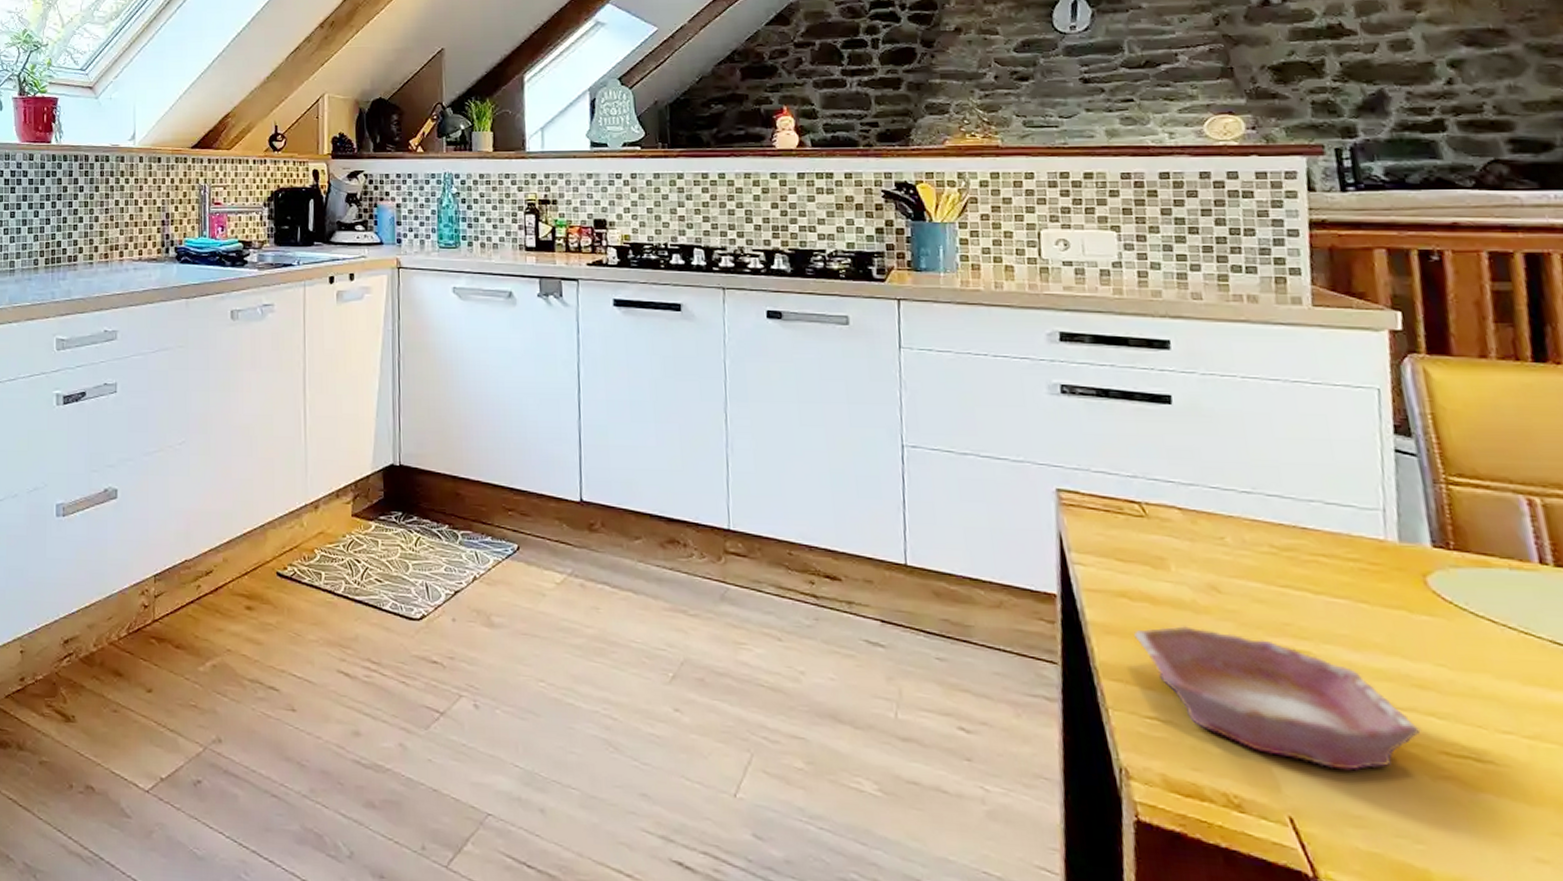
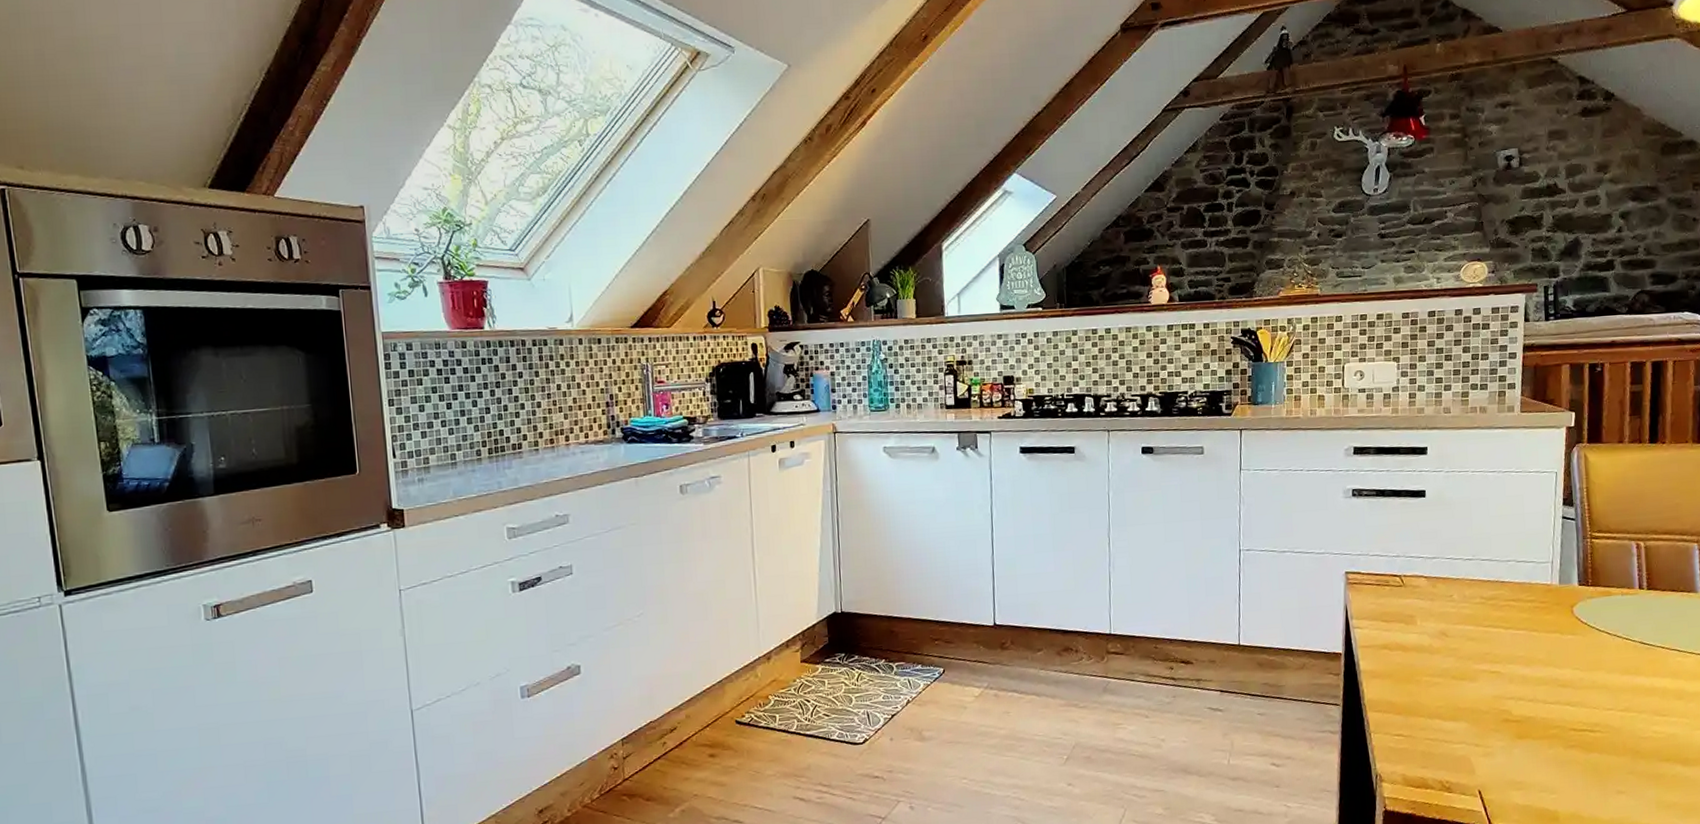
bowl: present [1134,626,1421,771] -> none [1391,664,1561,752]

